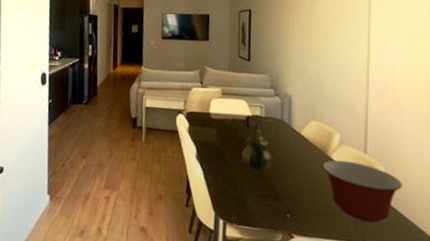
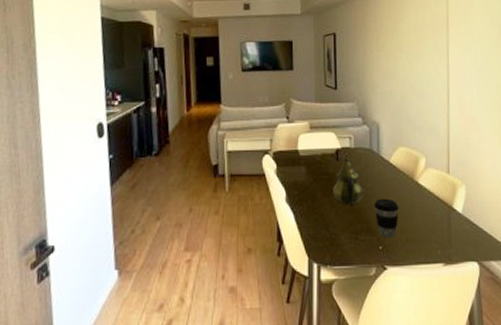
coffee cup: none [283,168,309,208] -> present [374,198,399,238]
mixing bowl: present [322,160,402,223] -> none [410,183,481,240]

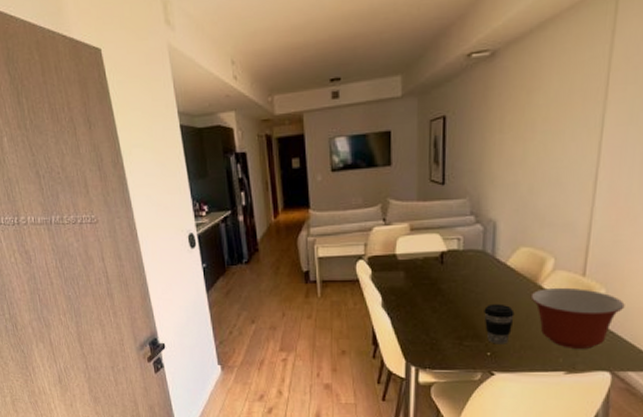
teapot: present [333,153,364,207] -> none [435,256,472,312]
mixing bowl: none [410,183,481,240] -> present [530,287,625,349]

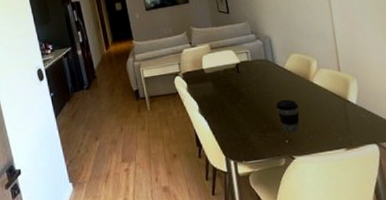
mixing bowl: present [530,287,625,349] -> none [306,80,373,129]

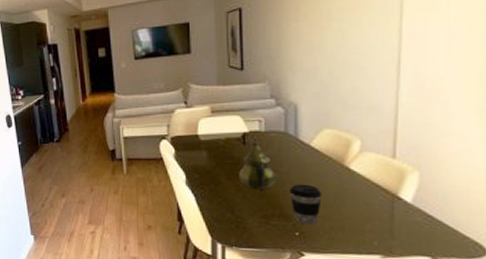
teapot: none [238,66,266,110] -> present [239,137,276,191]

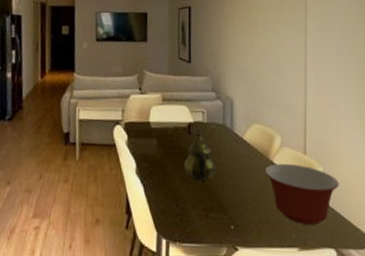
coffee cup: present [290,184,322,225] -> none [226,176,252,218]
mixing bowl: none [338,169,442,232] -> present [264,163,339,225]

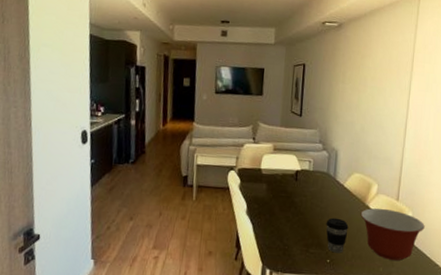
teapot: present [184,128,216,183] -> none [289,175,318,223]
coffee cup: none [226,176,252,218] -> present [326,217,349,253]

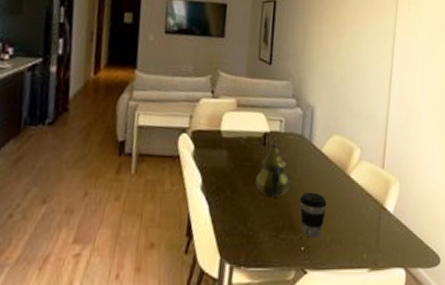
teapot: none [289,175,318,223] -> present [255,138,290,200]
mixing bowl: present [360,208,425,261] -> none [340,178,414,244]

